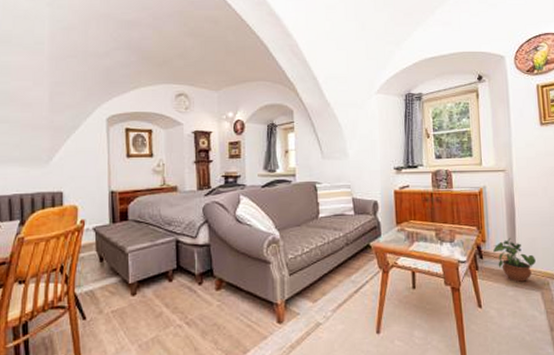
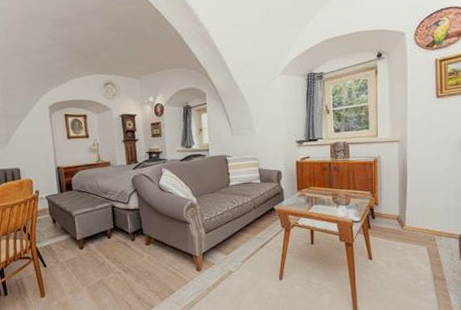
potted plant: present [493,237,536,282] -> none [385,200,424,239]

